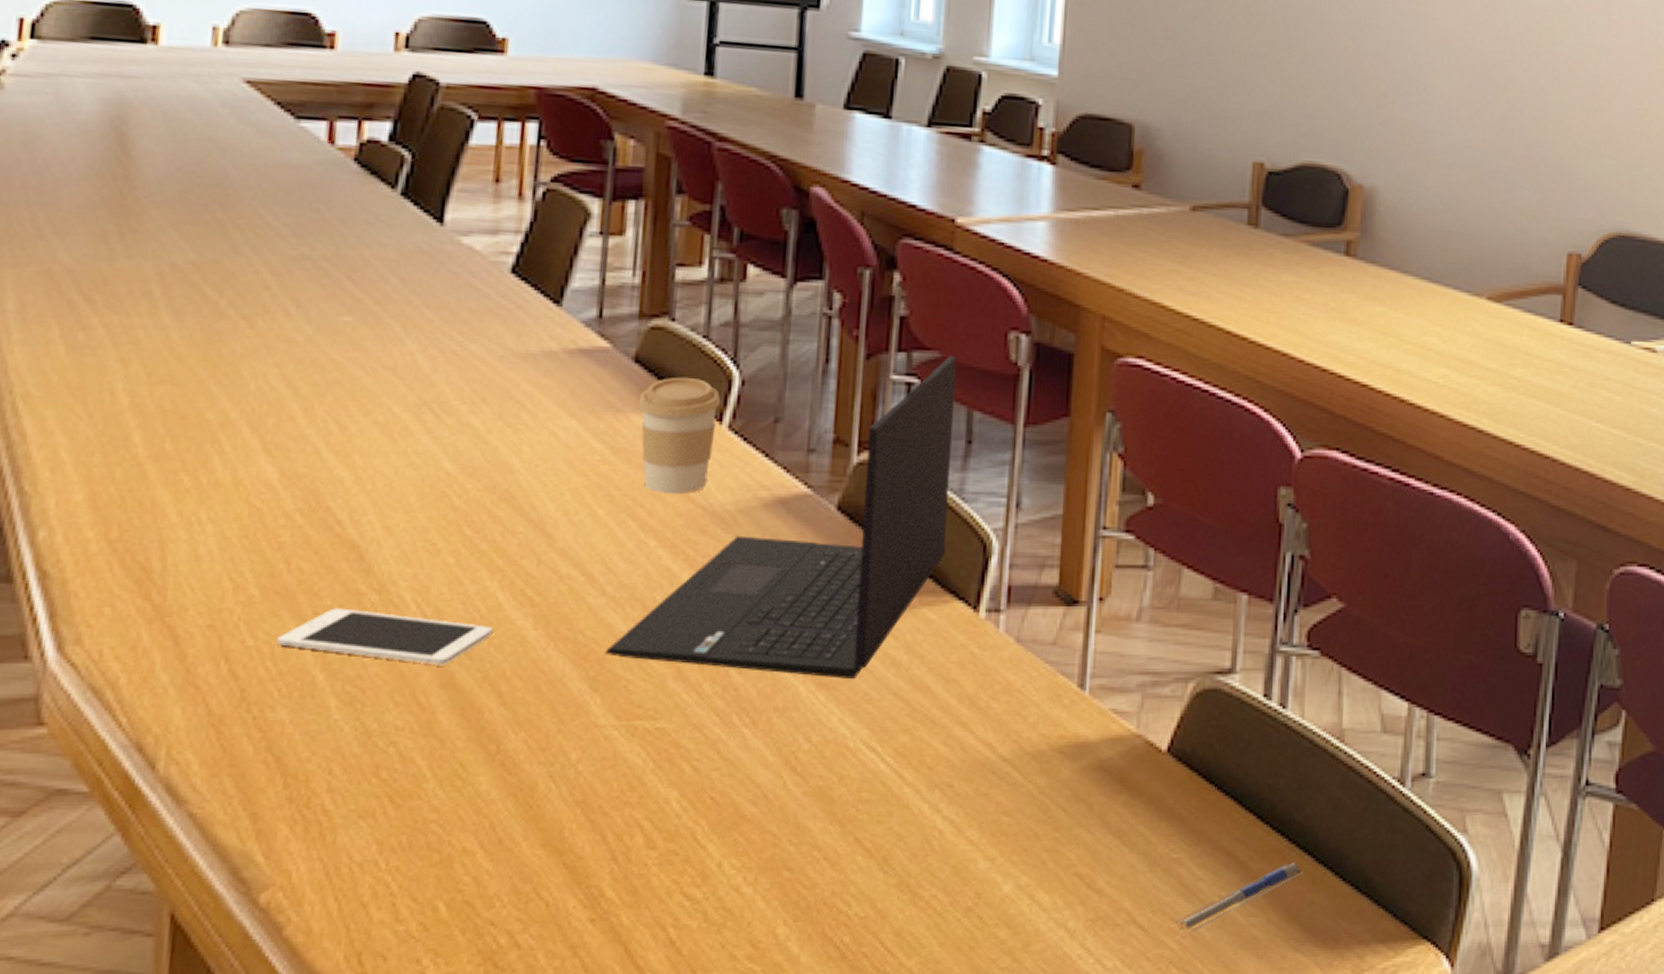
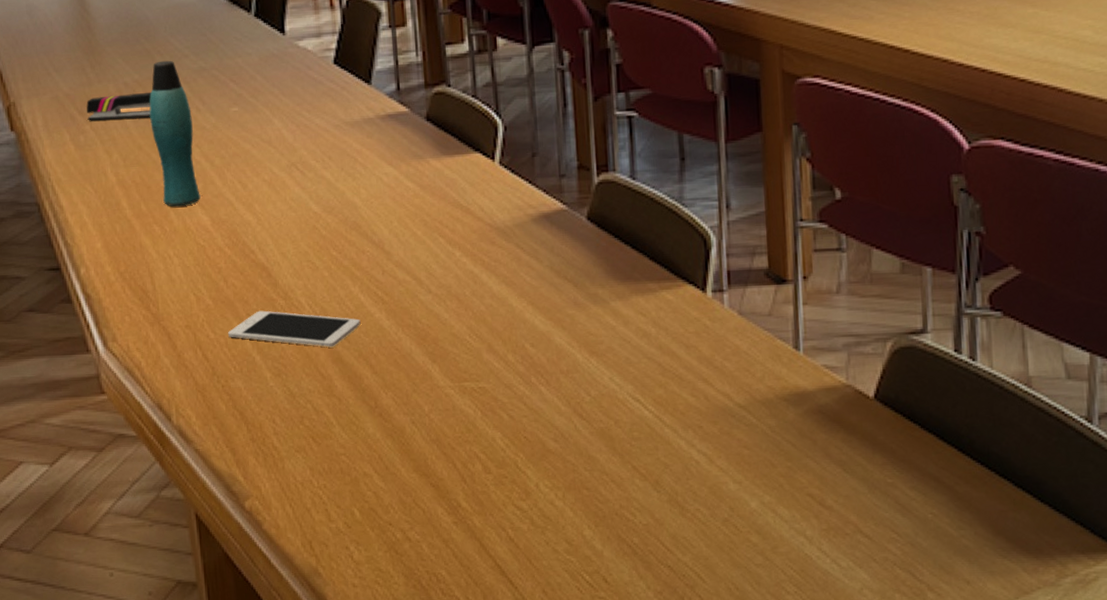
stapler: none [96,279,215,317] -> present [86,92,152,121]
bottle: none [204,238,276,450] -> present [149,60,201,207]
laptop: present [604,356,957,680] -> none [436,91,675,348]
coffee cup: present [637,377,721,495] -> none [433,128,492,217]
pen: present [1175,863,1303,932] -> none [895,487,1004,541]

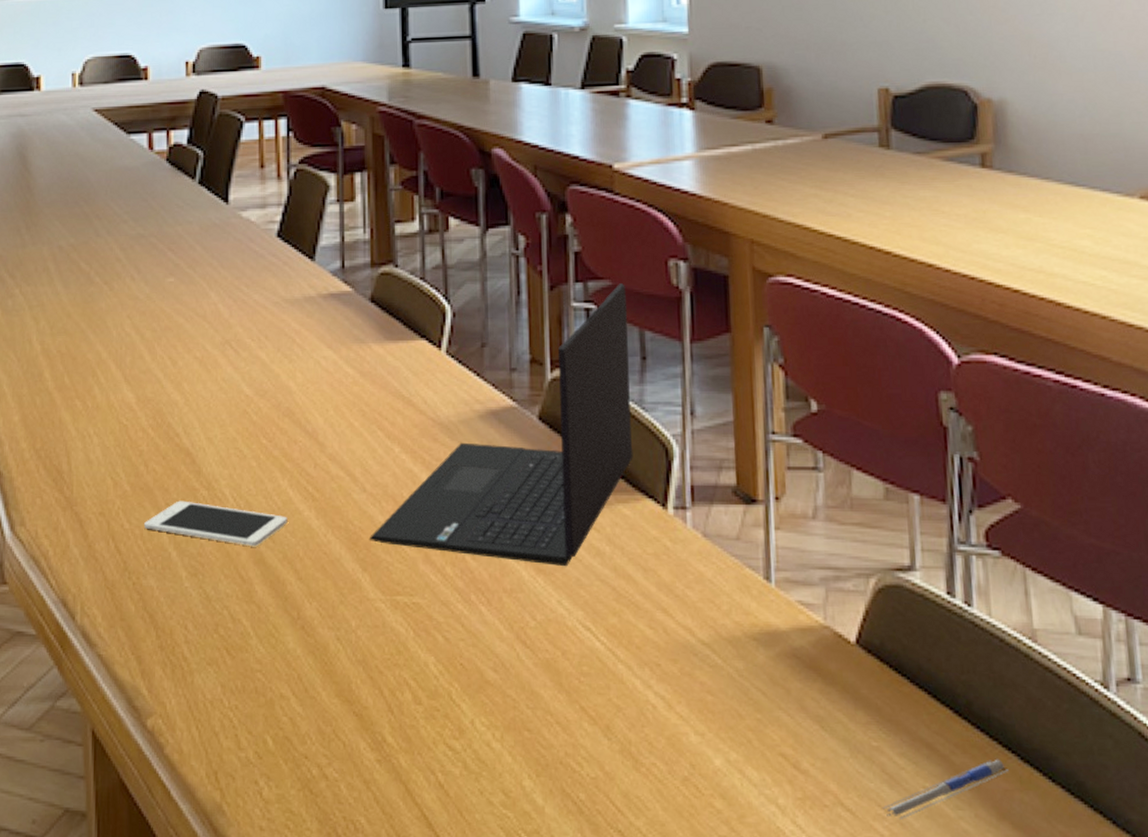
stapler: present [86,92,152,121] -> none [17,257,86,285]
bottle: present [149,60,201,207] -> none [82,225,127,381]
laptop: none [436,91,675,348] -> present [369,283,633,567]
pen: none [895,487,1004,541] -> present [882,760,1009,820]

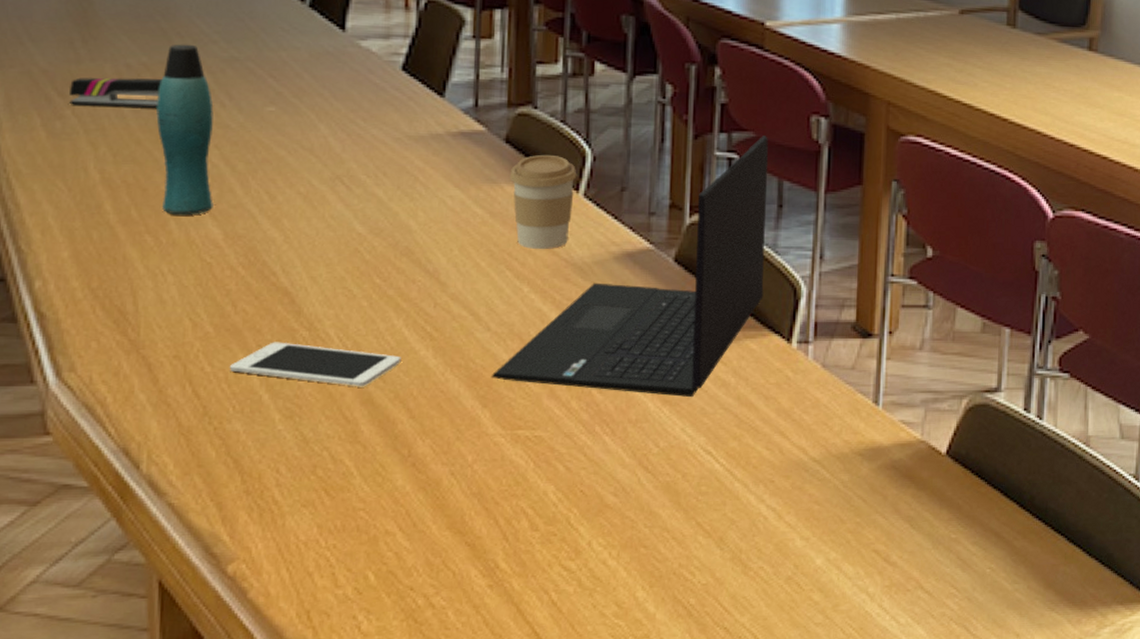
stapler: none [17,257,86,285] -> present [68,77,163,108]
bottle: none [82,225,127,381] -> present [156,44,214,215]
coffee cup: none [376,312,439,409] -> present [509,154,577,250]
pen: present [882,760,1009,820] -> none [954,542,1057,596]

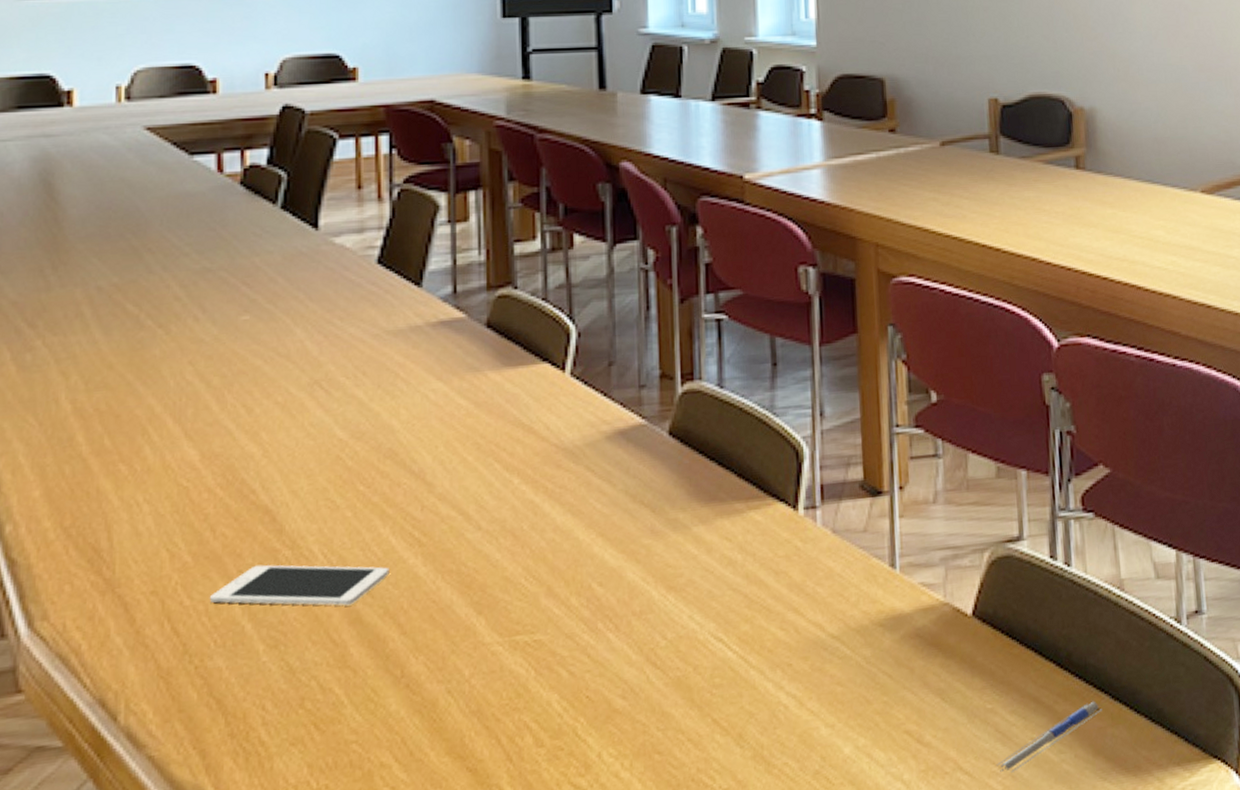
stapler: present [68,77,163,108] -> none [38,298,134,335]
bottle: present [156,44,214,215] -> none [128,259,189,440]
laptop: present [491,136,769,398] -> none [484,292,765,583]
coffee cup: present [509,154,577,250] -> none [493,335,562,437]
pen: none [954,542,1057,596] -> present [996,702,1102,773]

